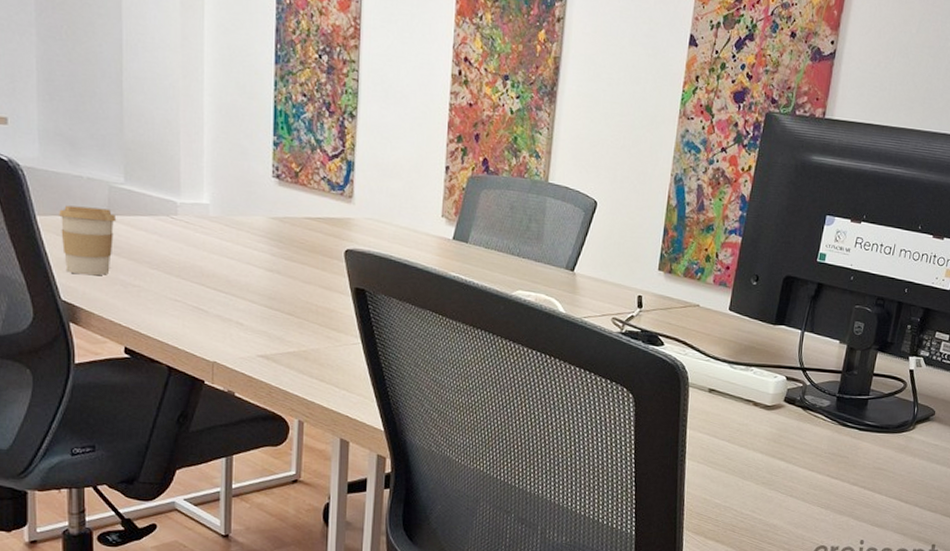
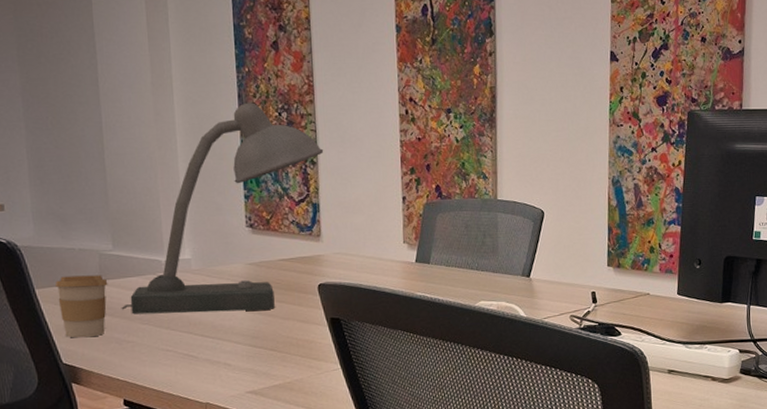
desk lamp: none [129,39,365,271] -> present [121,102,324,315]

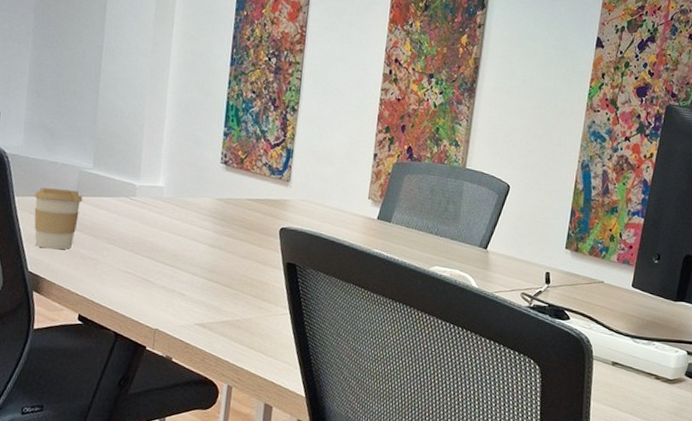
desk lamp: present [121,102,324,315] -> none [91,44,306,246]

